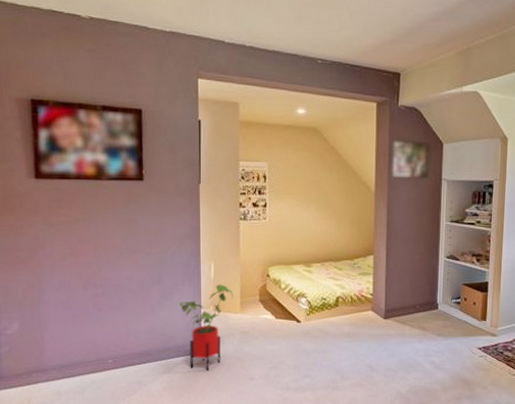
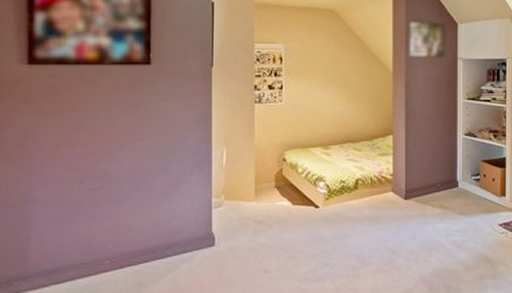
house plant: present [179,284,233,371] -> none [188,171,247,266]

